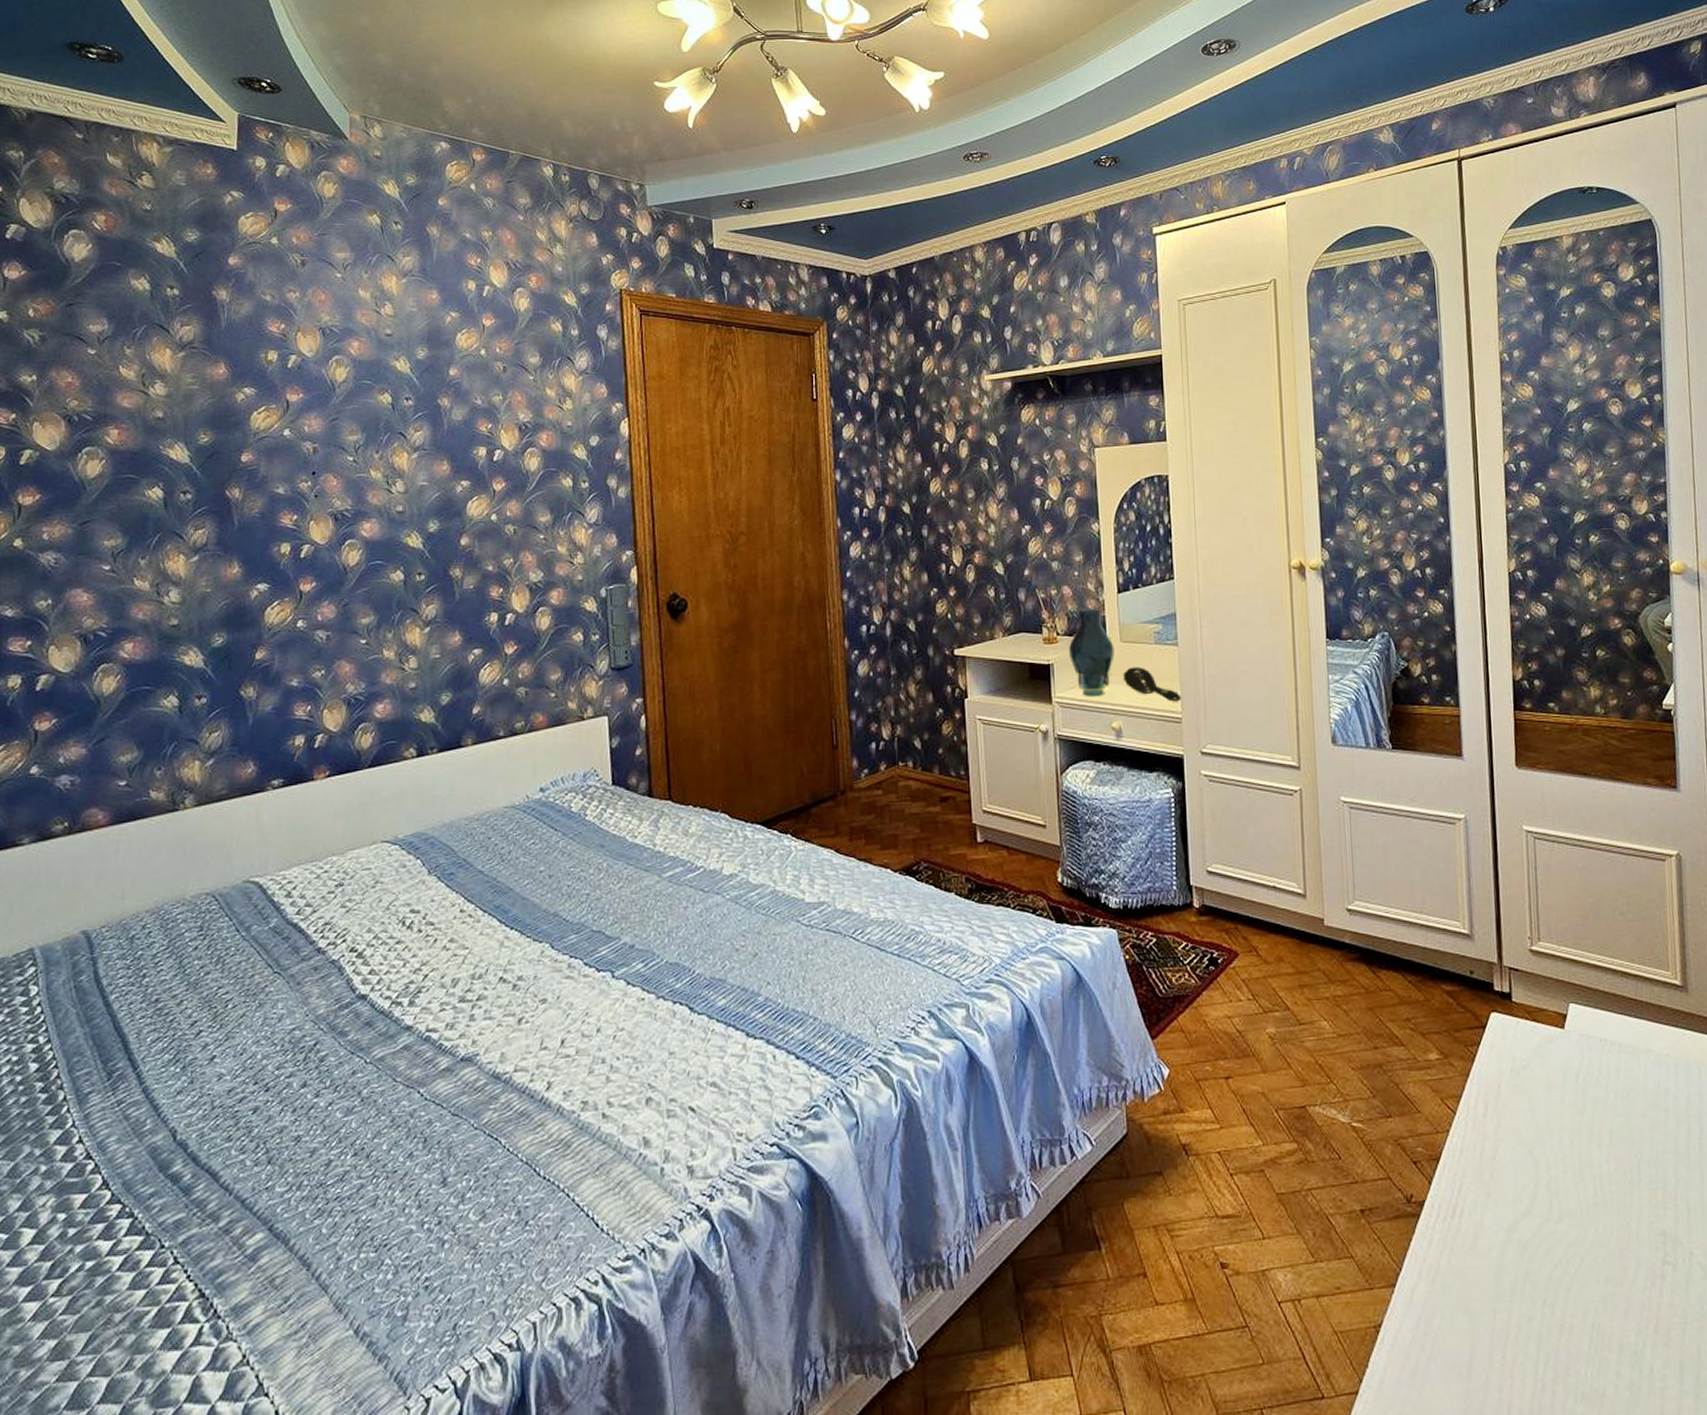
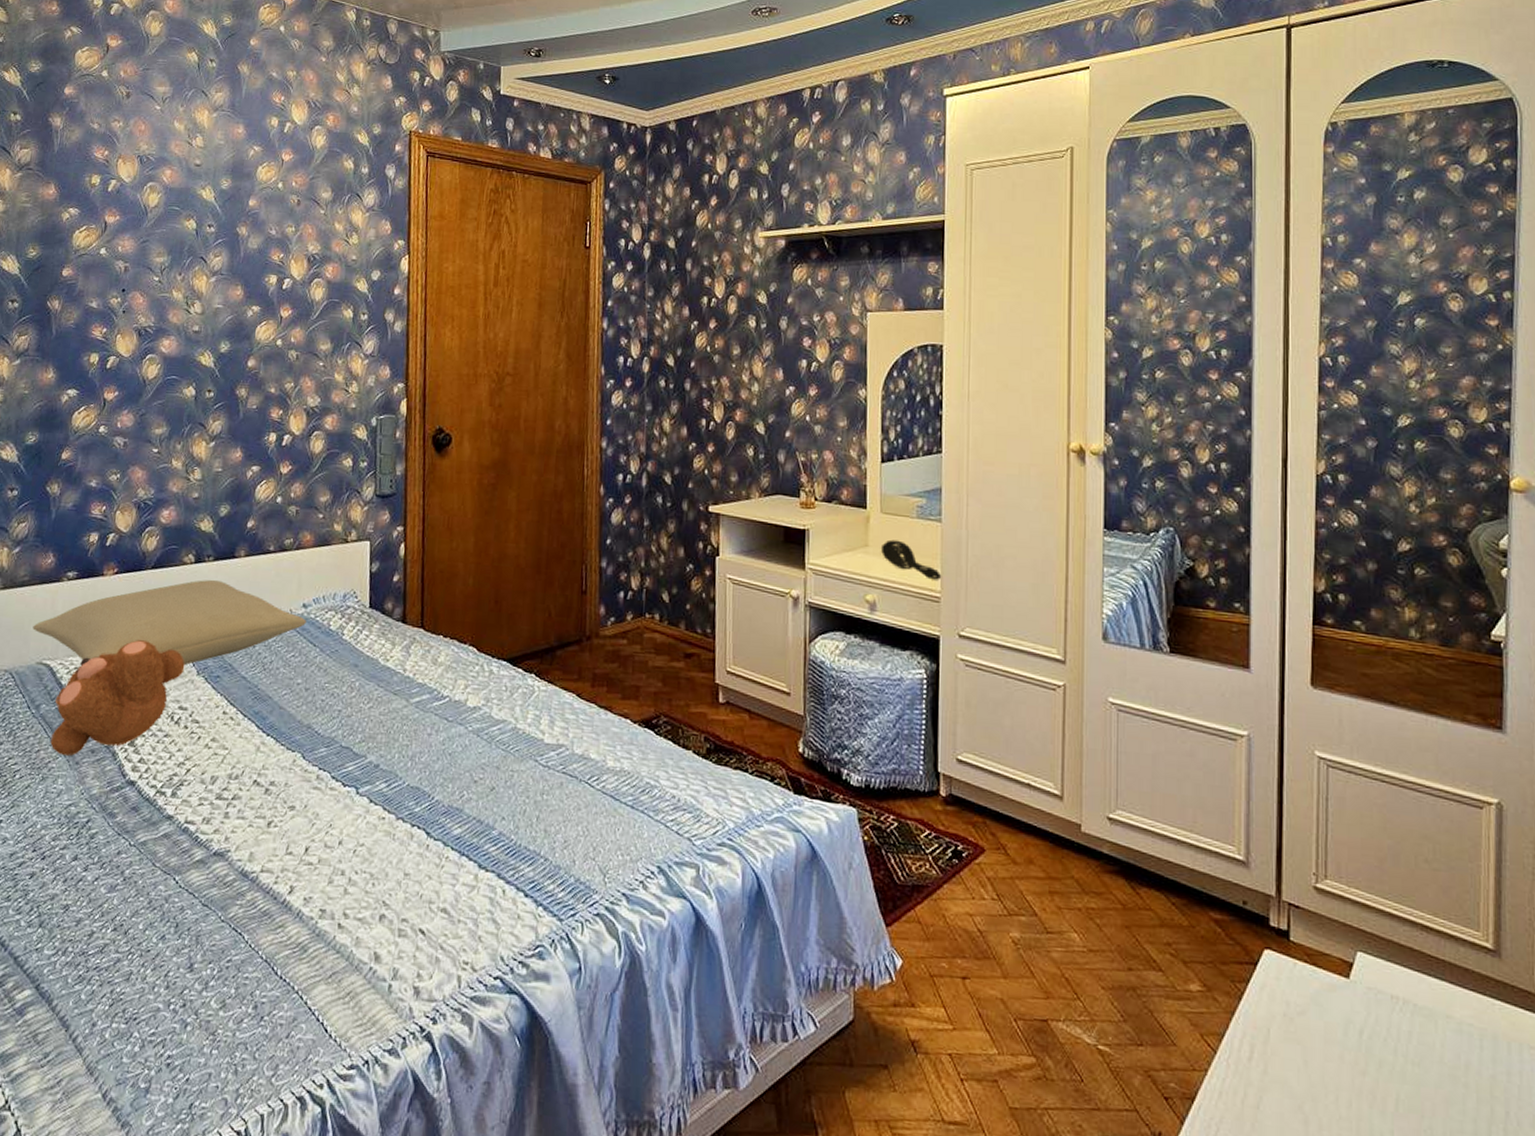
pillow: none [235,773,545,872] -> present [32,580,306,666]
teddy bear: none [264,844,414,978] -> present [49,640,185,757]
vase: present [1068,609,1115,696] -> none [825,476,874,567]

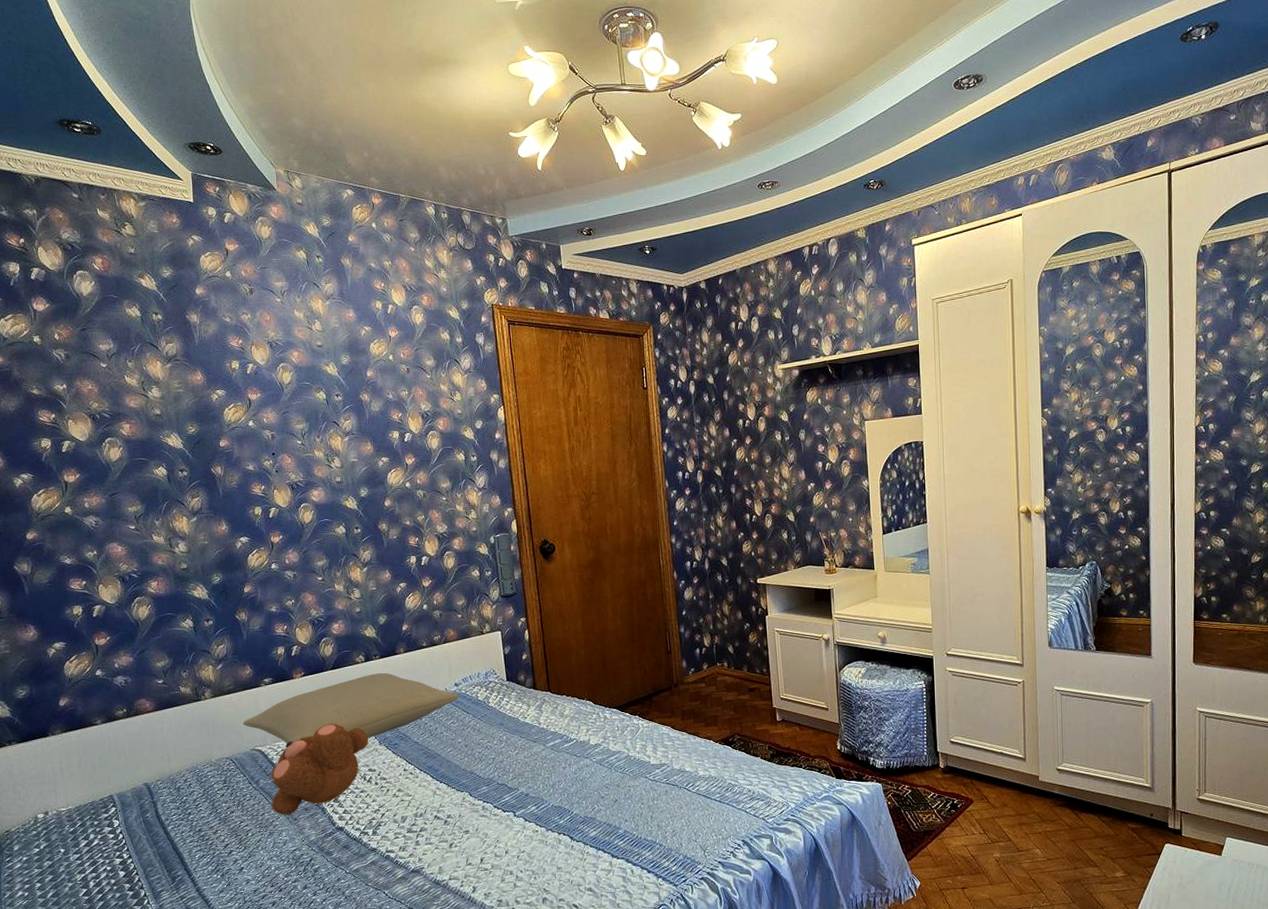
hairbrush: present [880,539,942,580] -> none [886,590,932,617]

